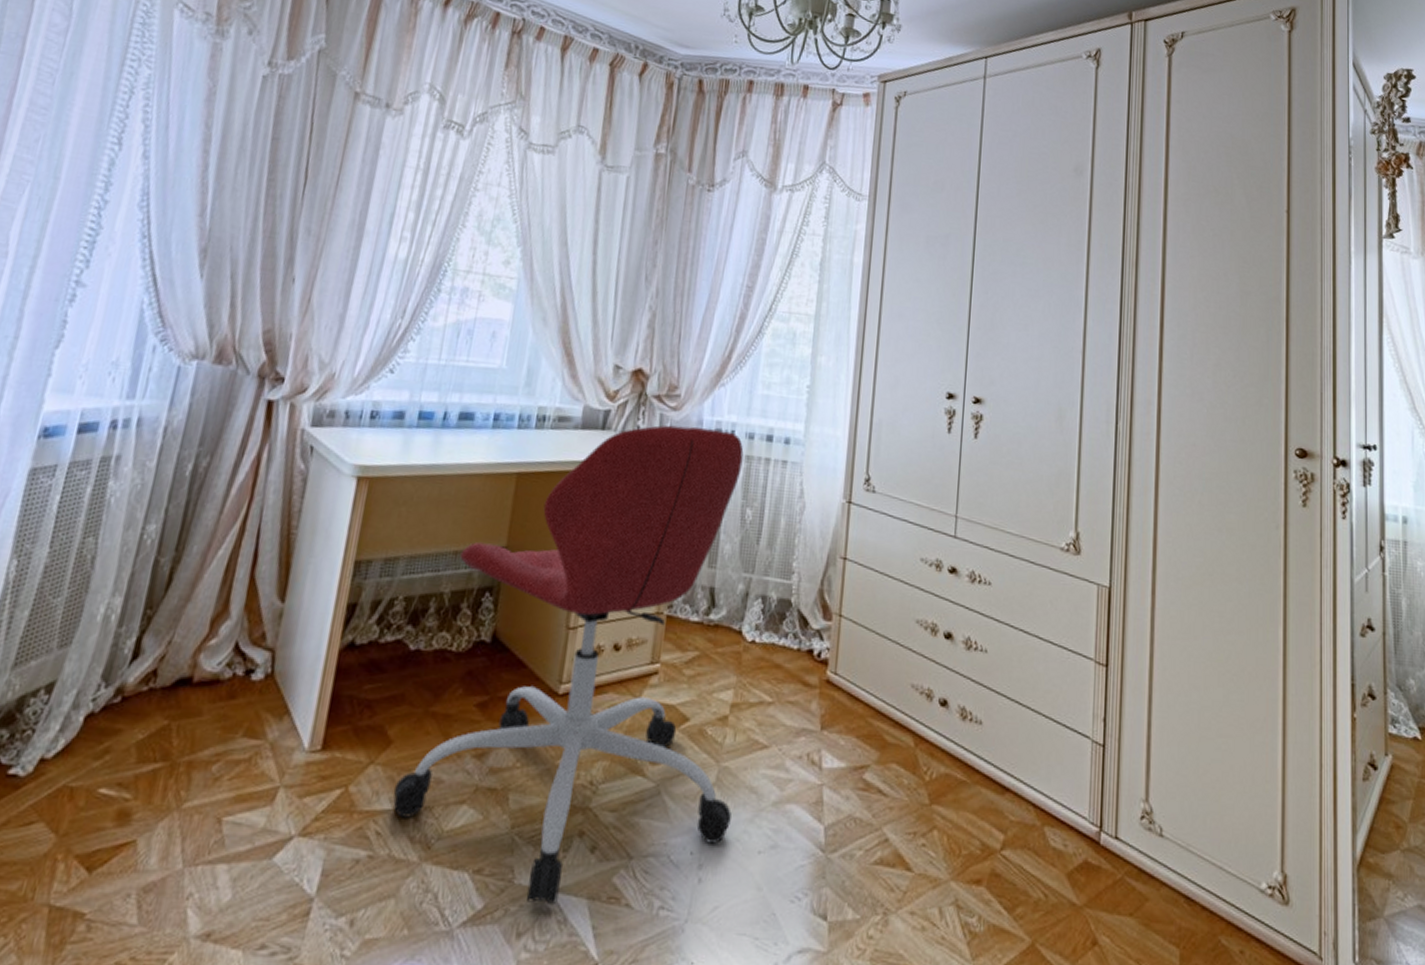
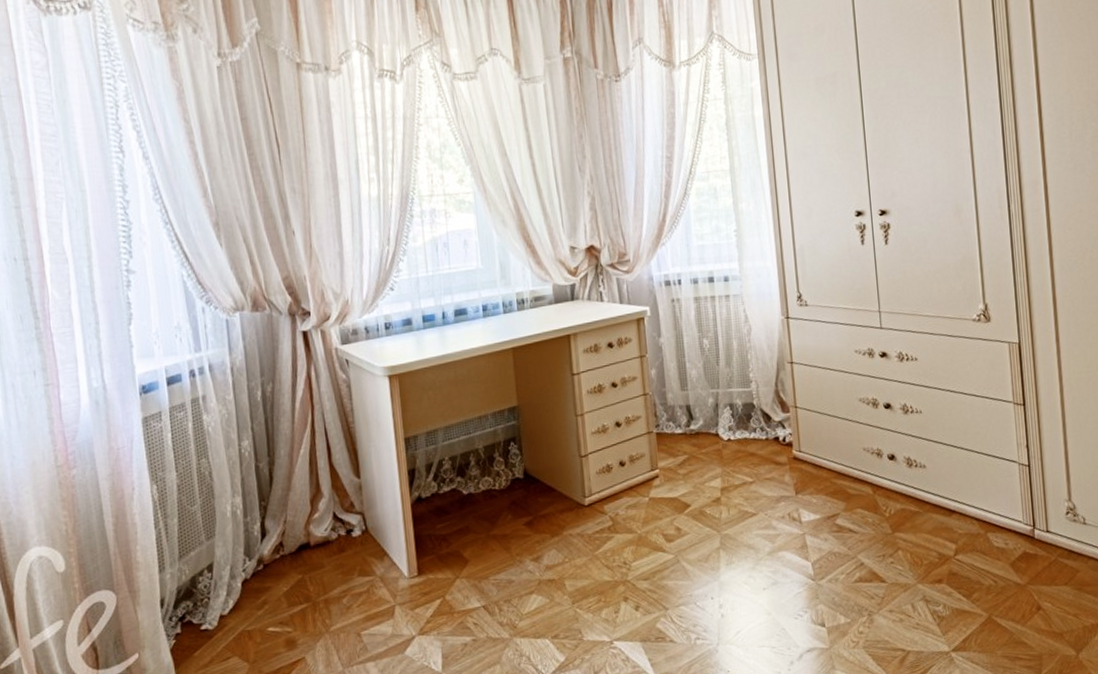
office chair: present [392,425,744,904] -> none [478,281,738,651]

